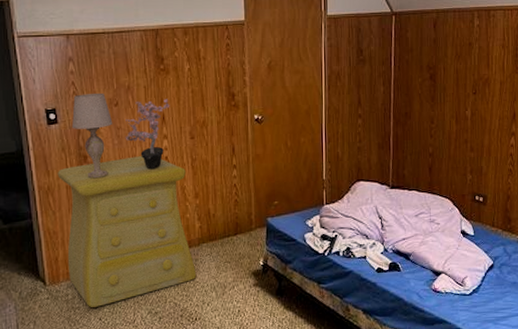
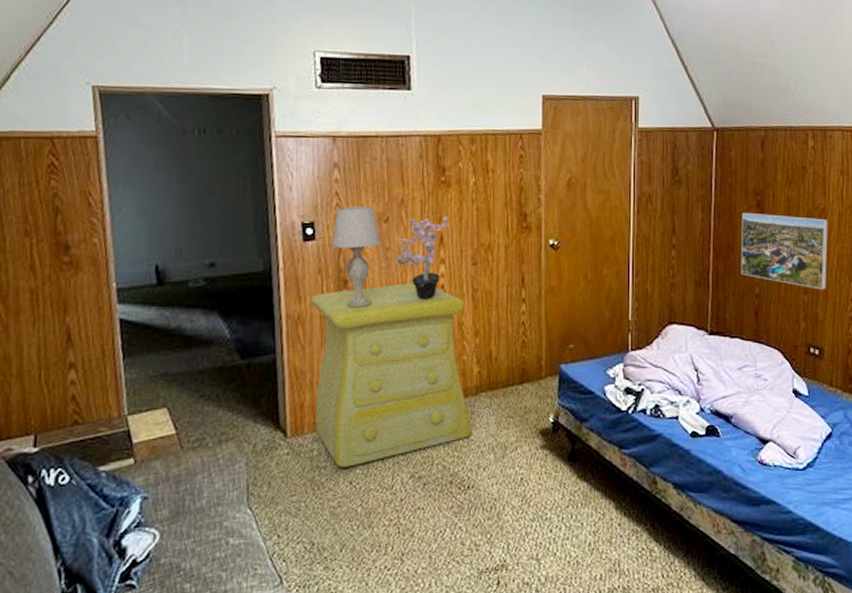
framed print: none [417,84,491,148] -> present [741,212,828,290]

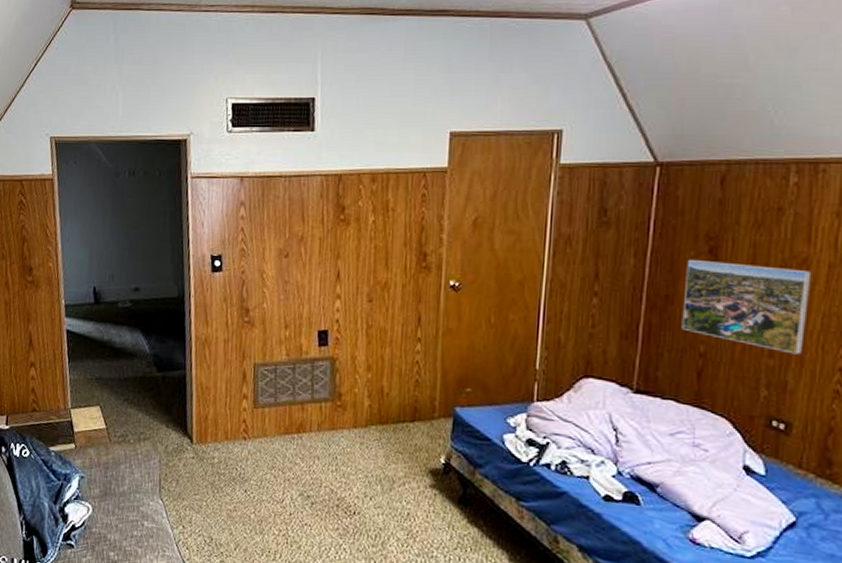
dresser: present [310,283,472,467] -> none [216,315,360,477]
table lamp: present [333,206,381,307] -> none [237,241,281,335]
potted plant: present [394,216,450,300] -> none [292,253,347,332]

